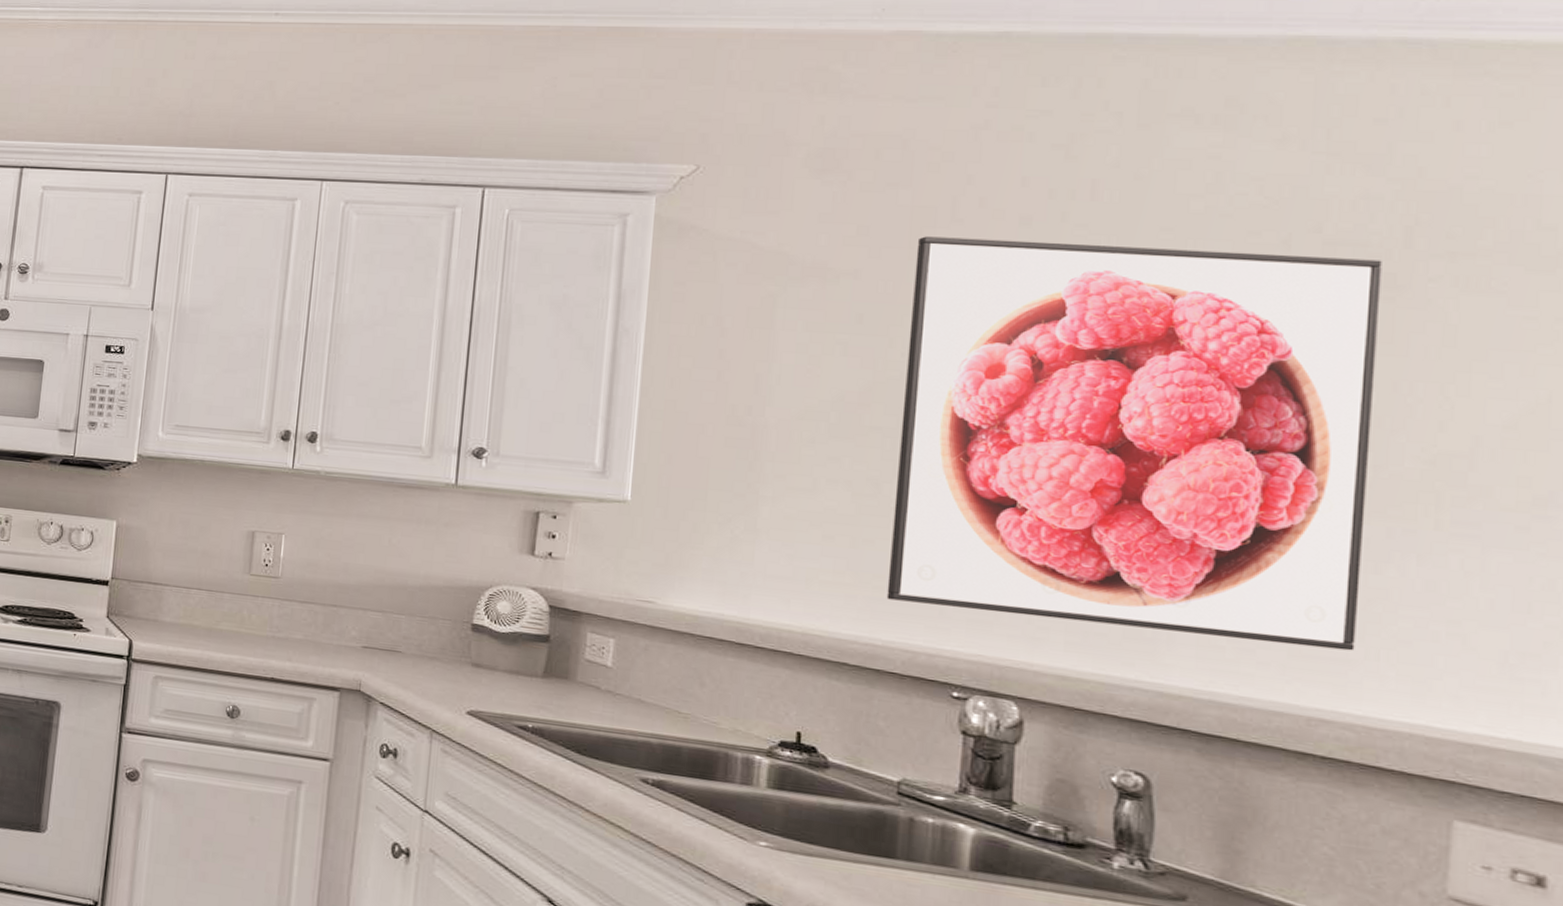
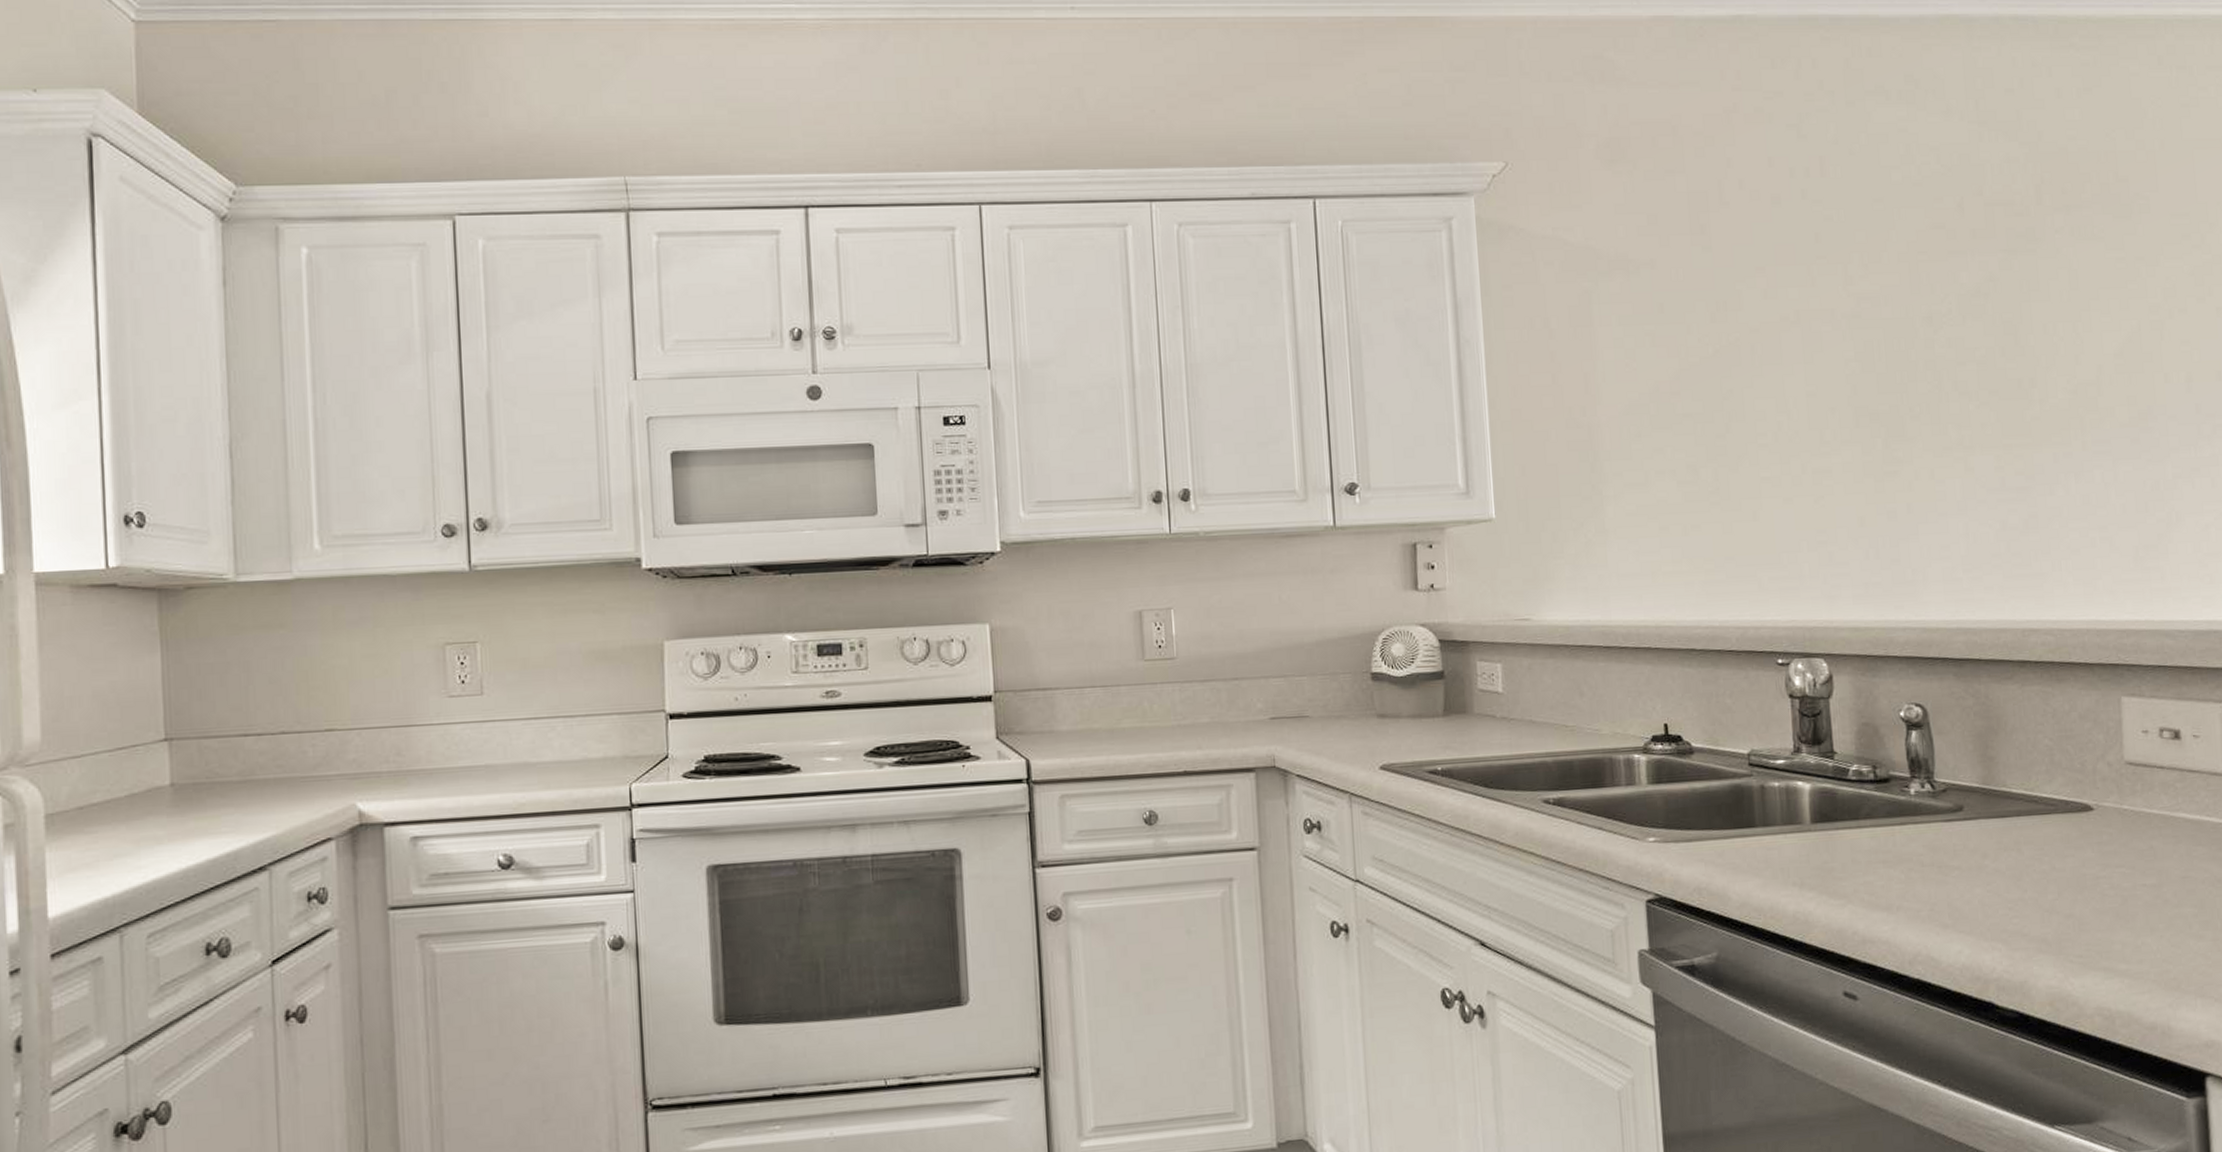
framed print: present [886,236,1382,651] -> none [1696,217,2045,581]

